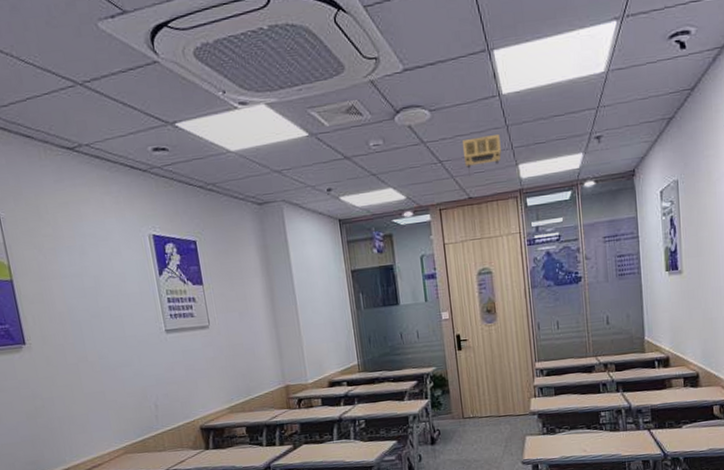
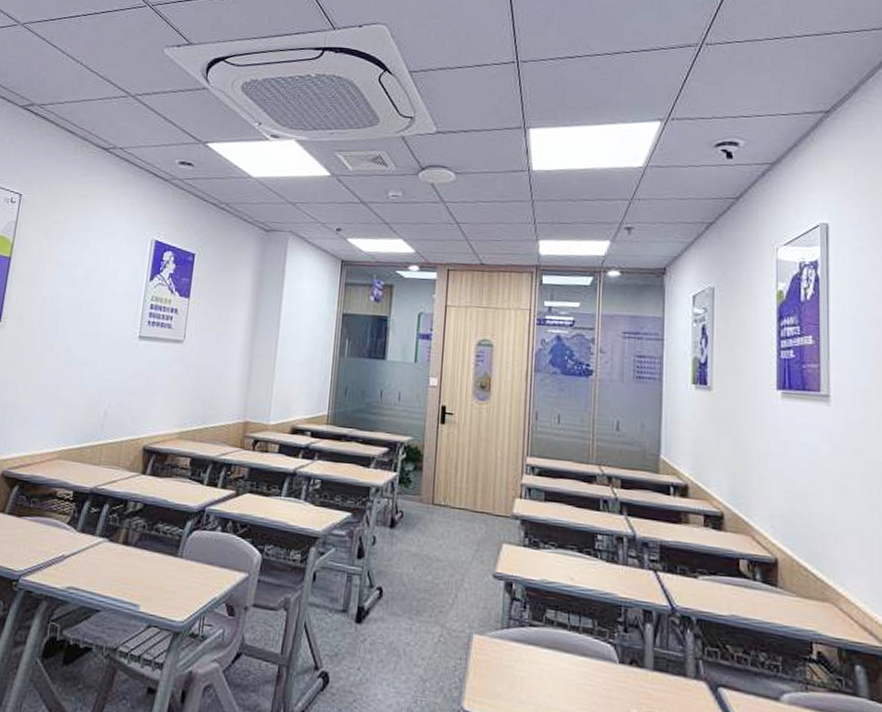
projector: present [462,135,502,177] -> none [482,206,523,243]

